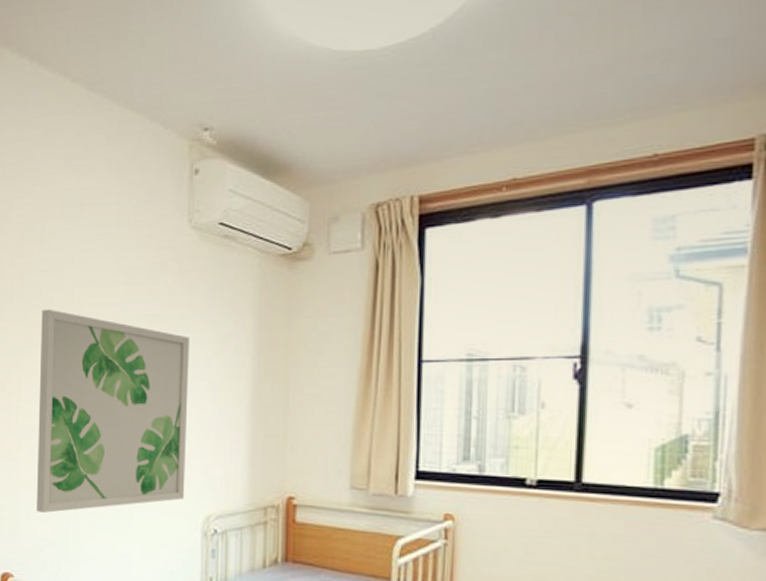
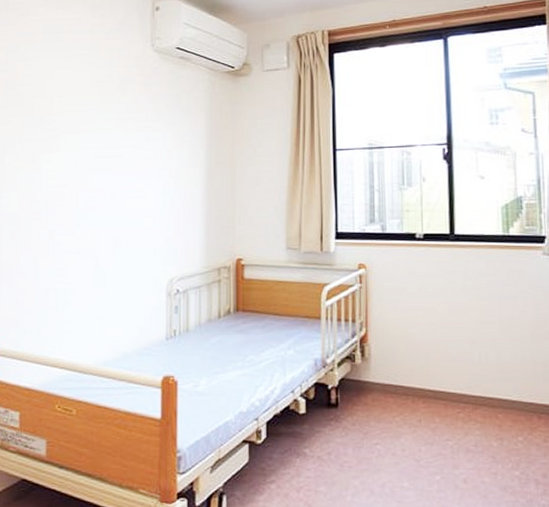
wall art: present [36,308,189,513] -> none [17,114,153,286]

